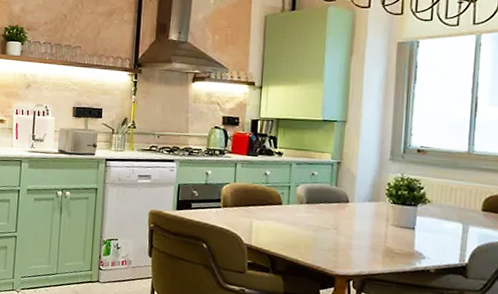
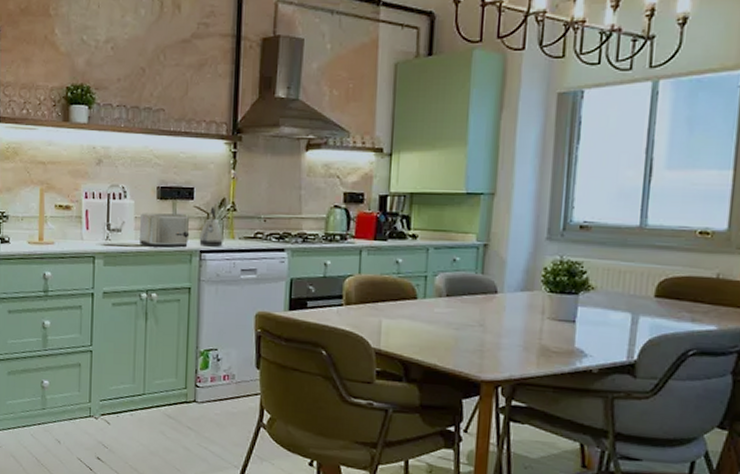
kettle: none [104,124,126,157] -> present [198,207,225,247]

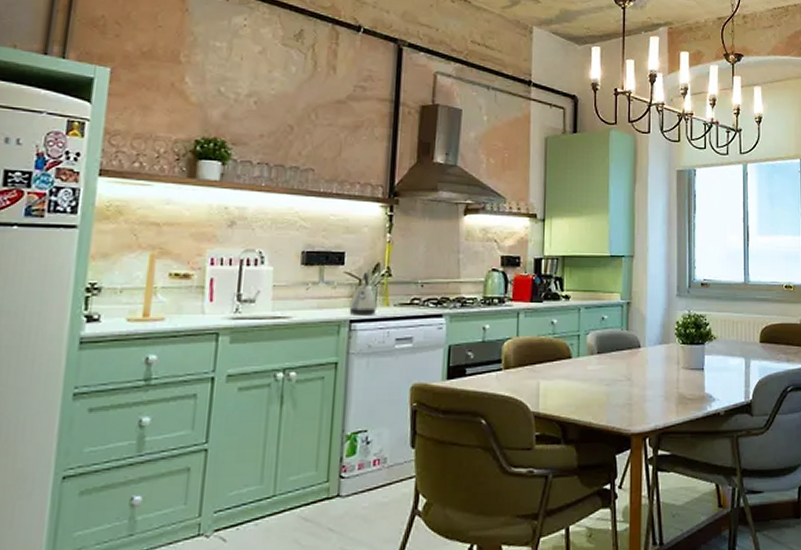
toaster: present [139,213,190,248] -> none [276,280,338,320]

